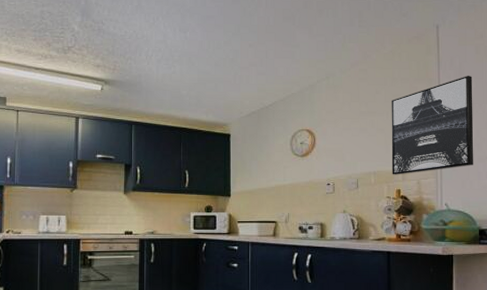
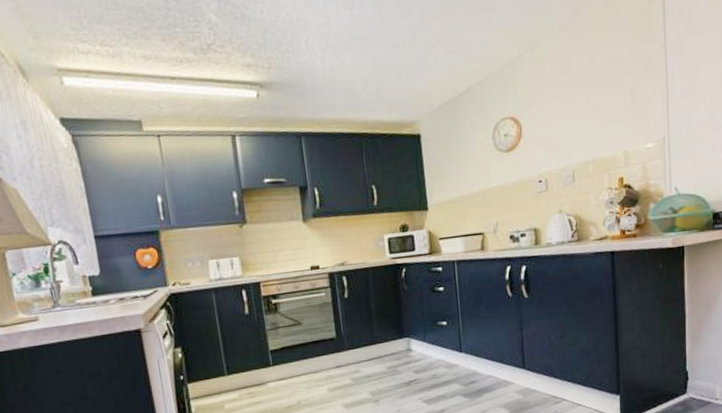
wall art: present [391,76,474,175] -> none [609,25,707,161]

